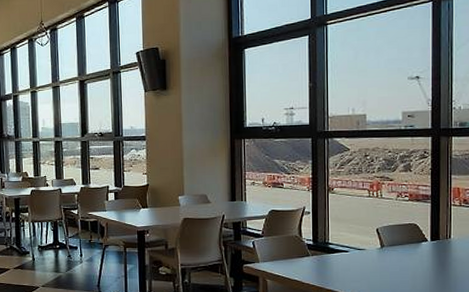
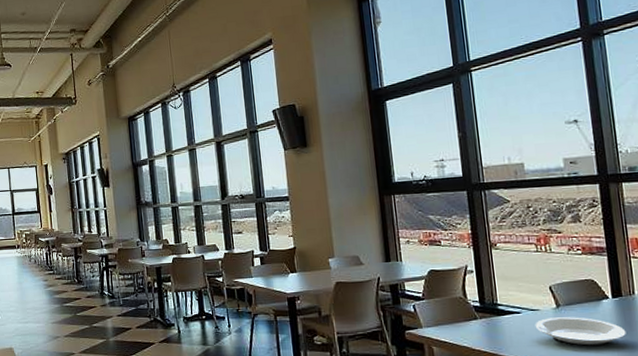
plate: none [360,257,439,283] -> present [535,317,626,346]

